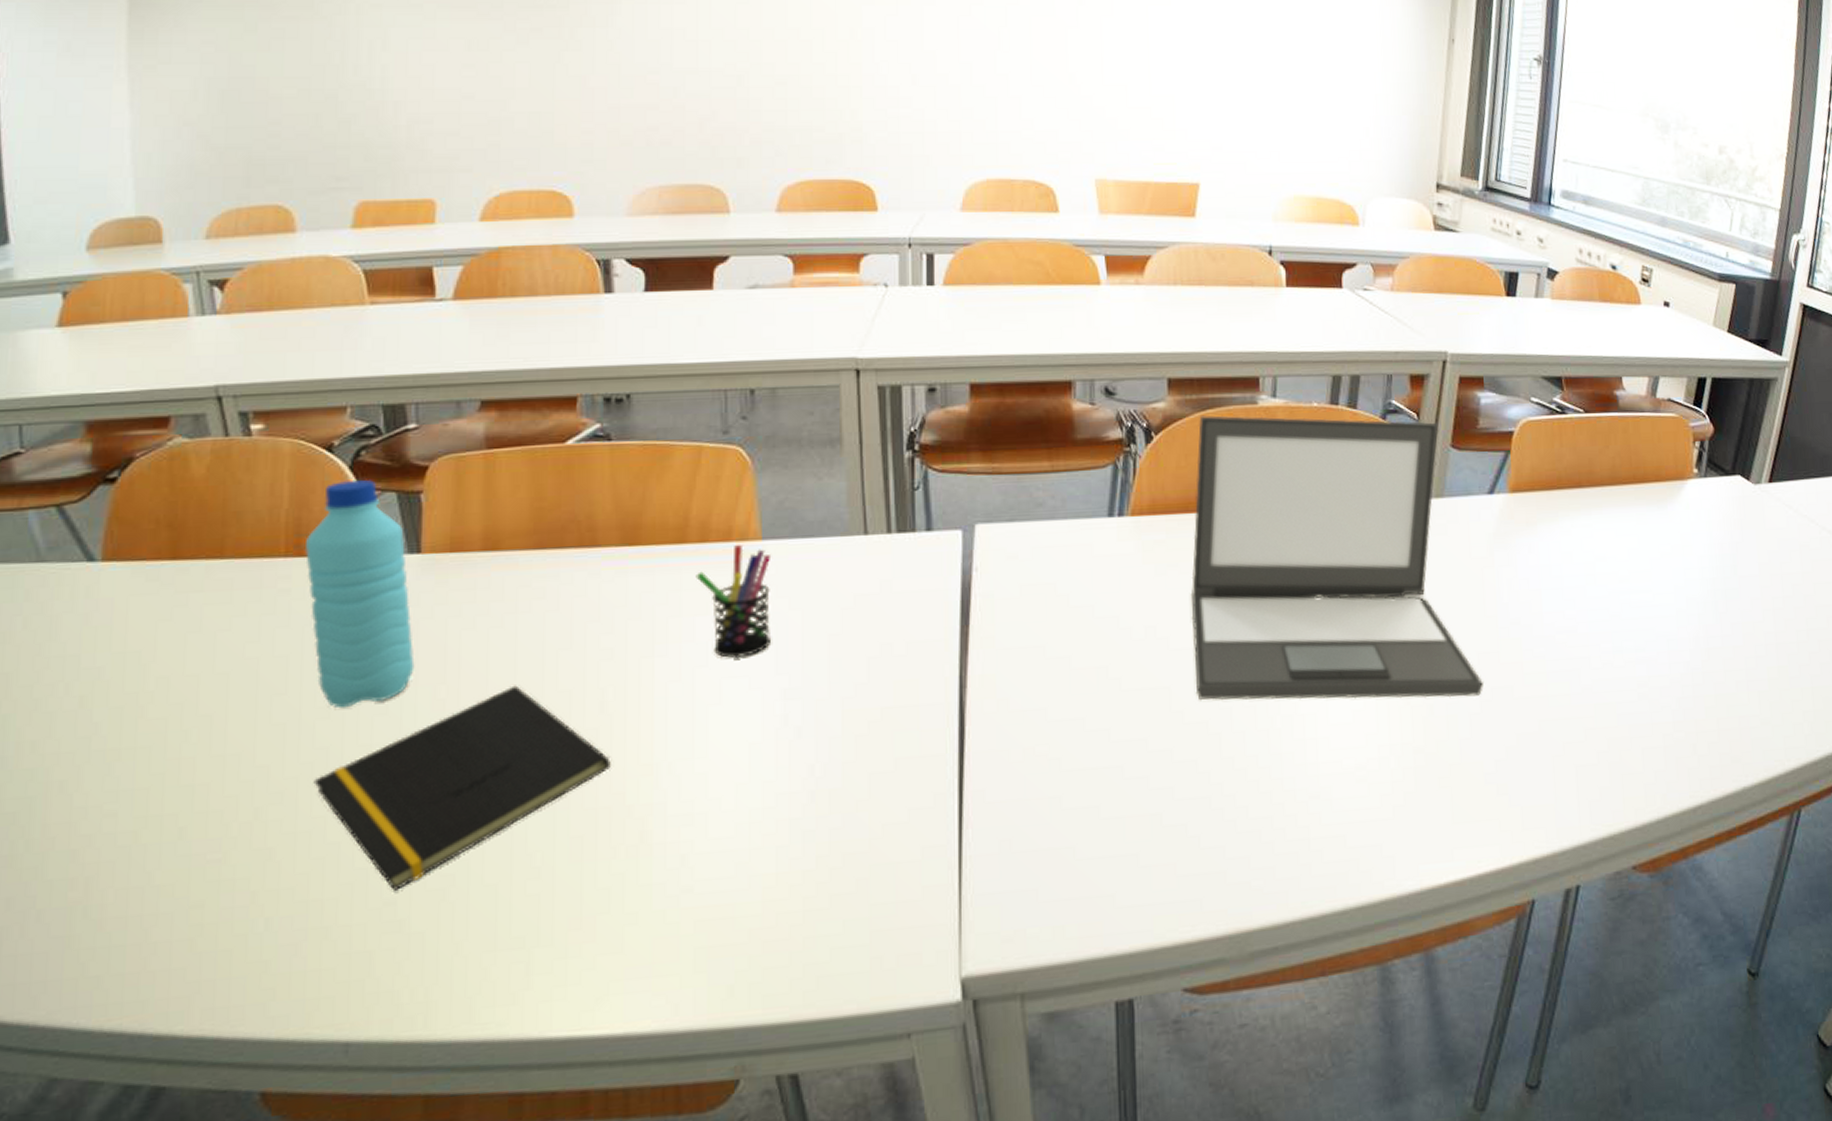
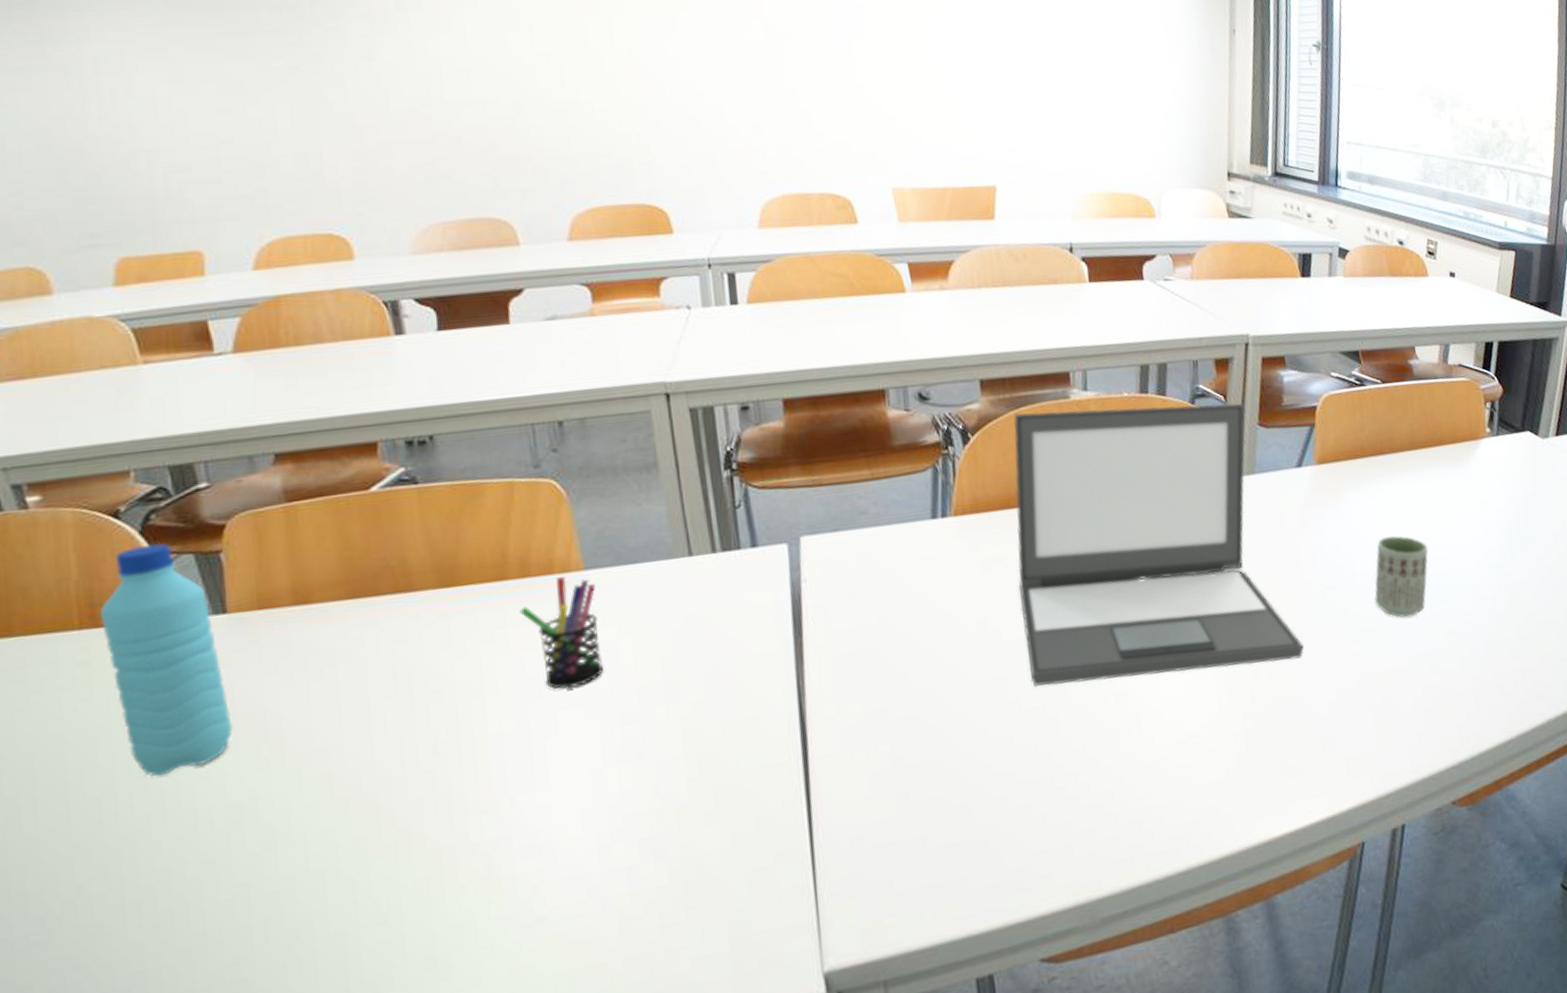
notepad: present [313,685,611,891] -> none [137,736,450,951]
cup: none [1561,574,1623,663] -> present [1374,536,1429,618]

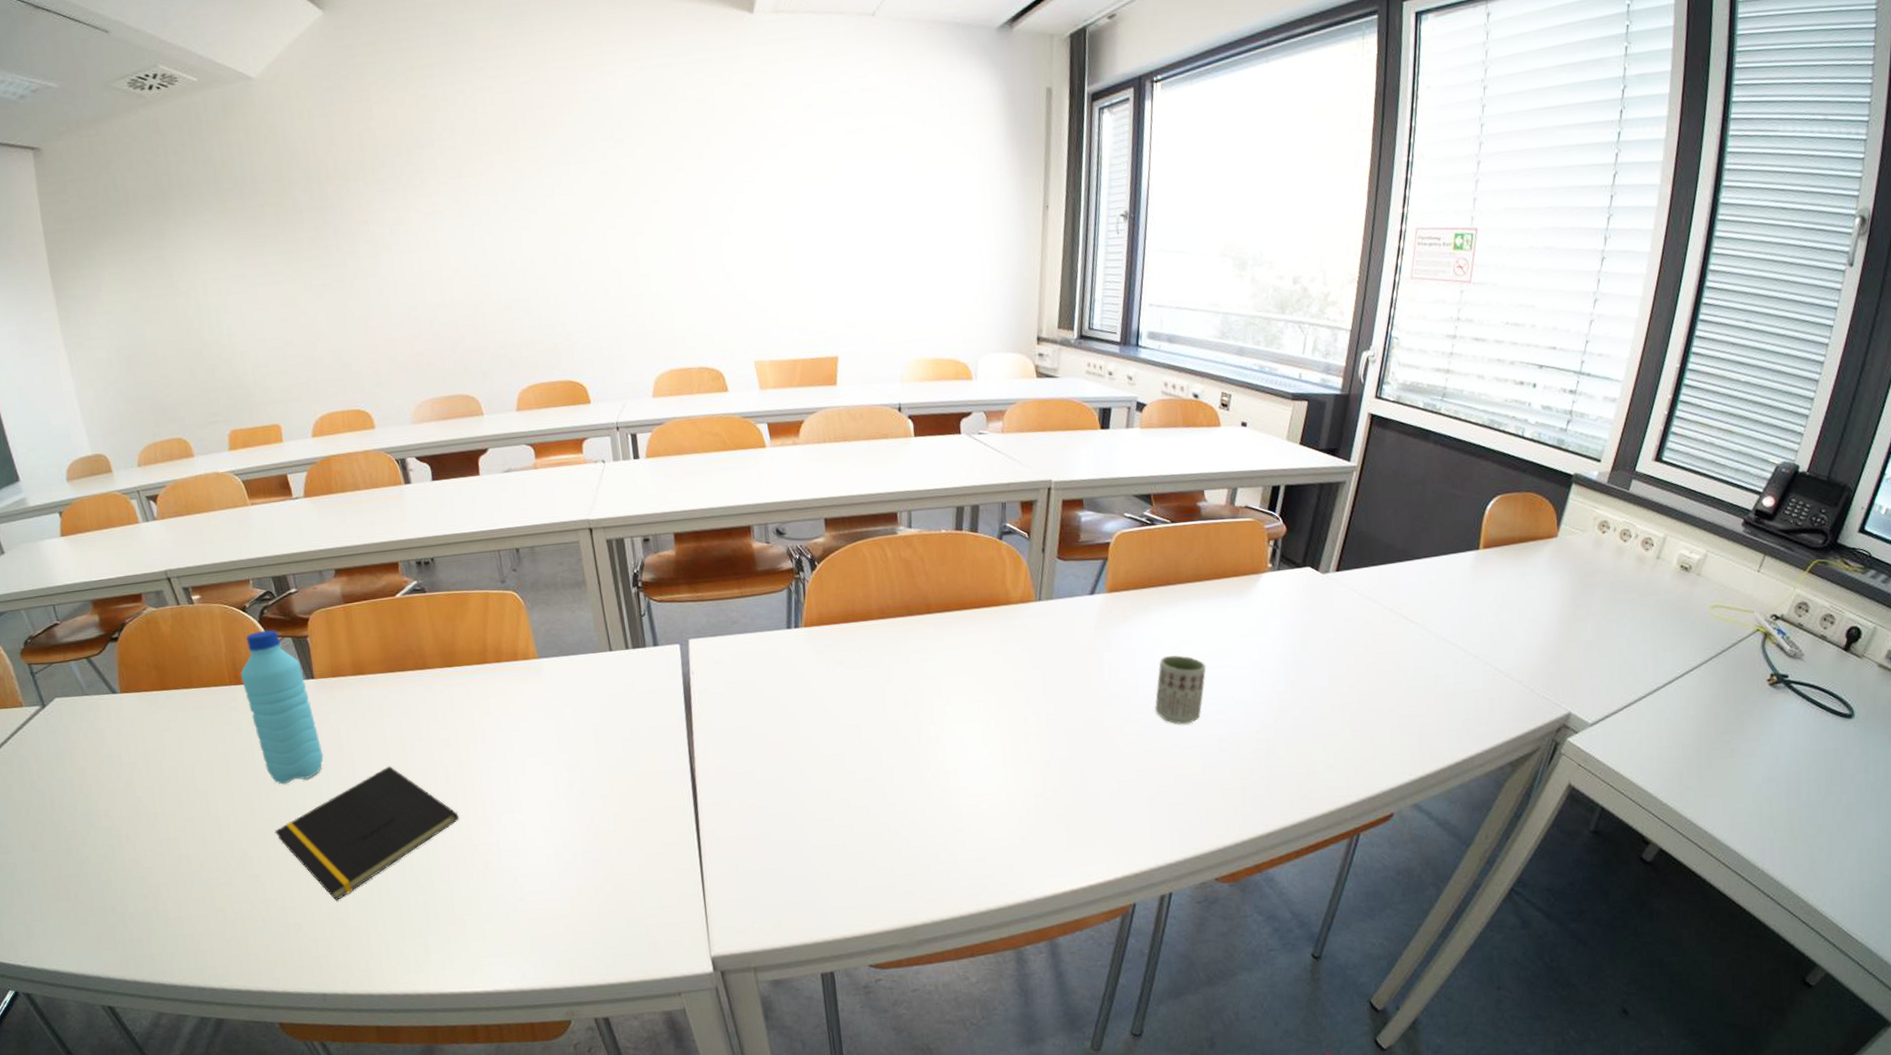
notepad: none [137,736,450,951] -> present [275,766,459,901]
pen holder: present [519,576,603,690] -> none [496,662,554,743]
laptop: present [1013,402,1304,688] -> none [851,539,1090,763]

